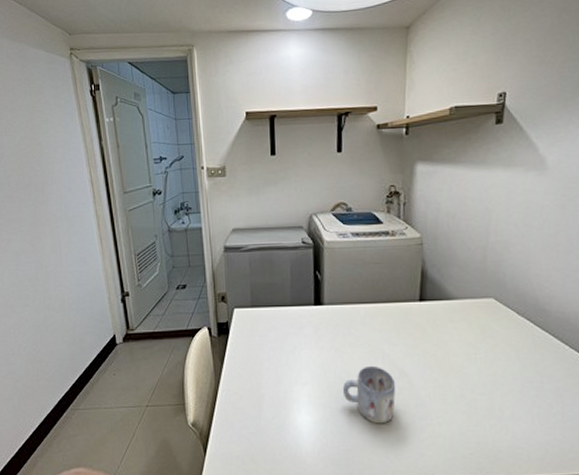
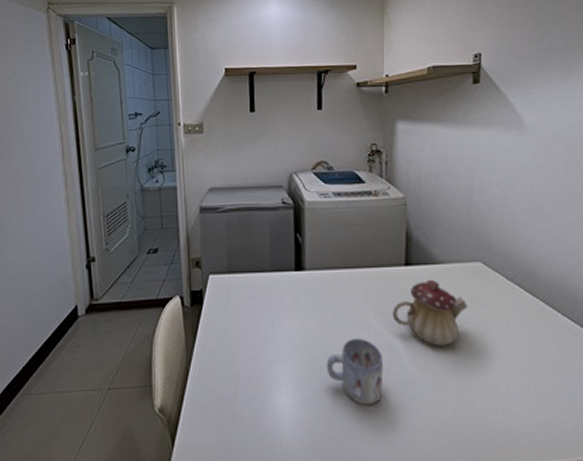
teapot: none [405,315,478,375] -> present [392,280,468,348]

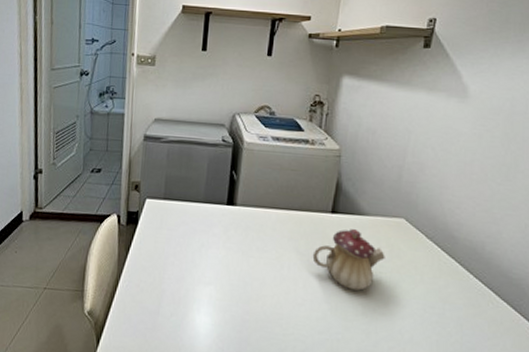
mug: present [326,337,384,405] -> none [244,272,299,334]

